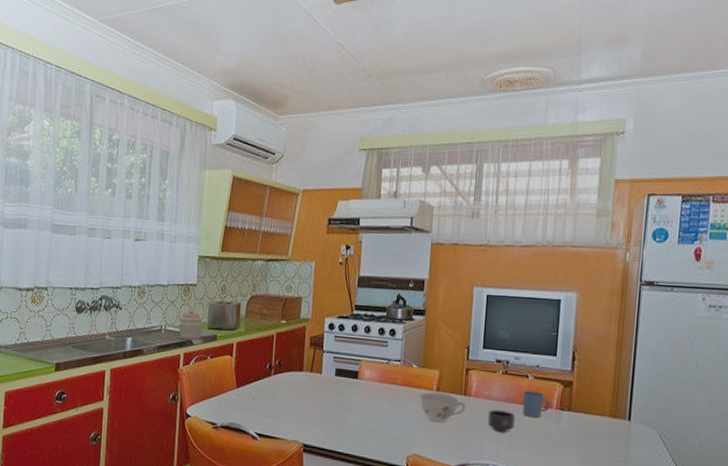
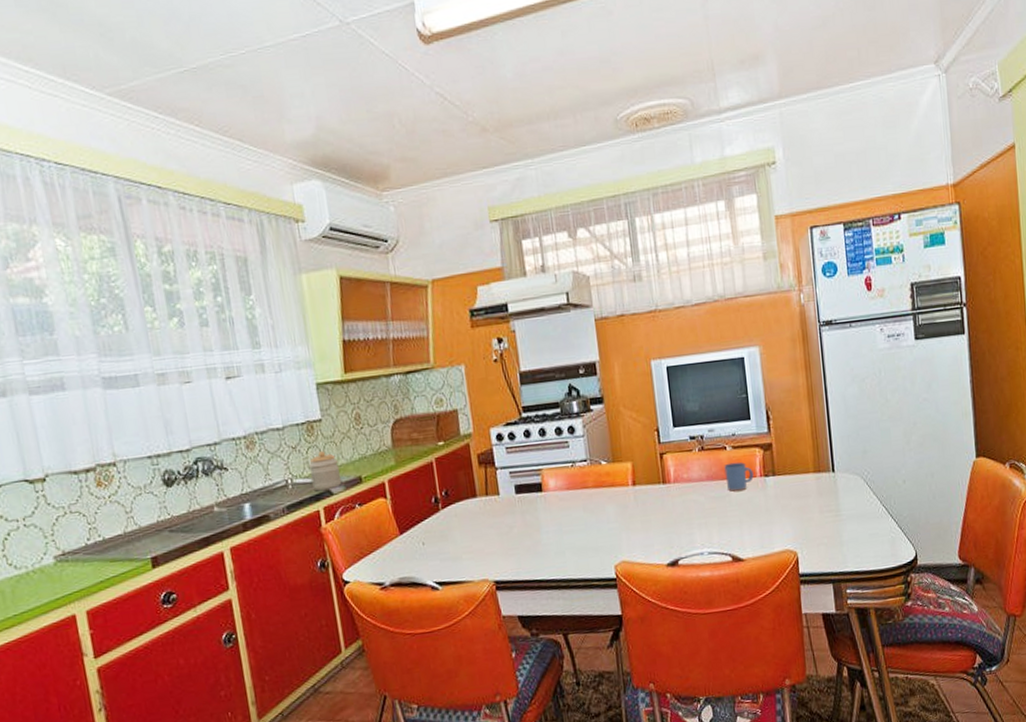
toaster: present [207,300,242,331] -> none [341,431,389,472]
teacup: present [419,392,466,423] -> none [615,486,667,521]
mug: present [487,409,516,432] -> none [692,490,722,515]

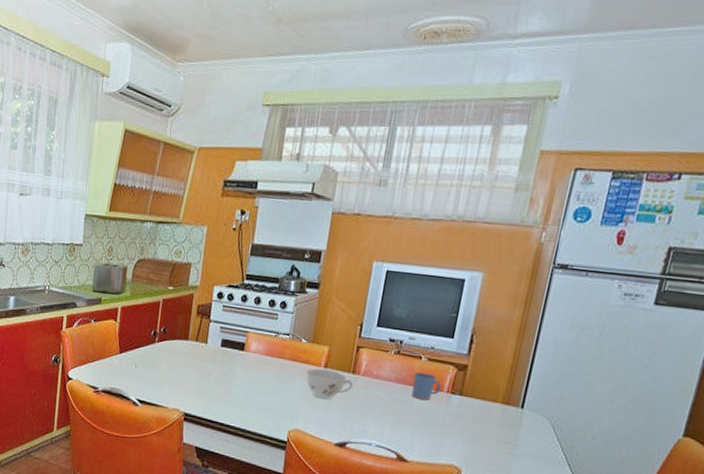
jar: present [309,451,343,491] -> none [63,270,87,302]
toaster: none [341,431,389,472] -> present [91,262,129,295]
teacup: none [615,486,667,521] -> present [306,368,353,400]

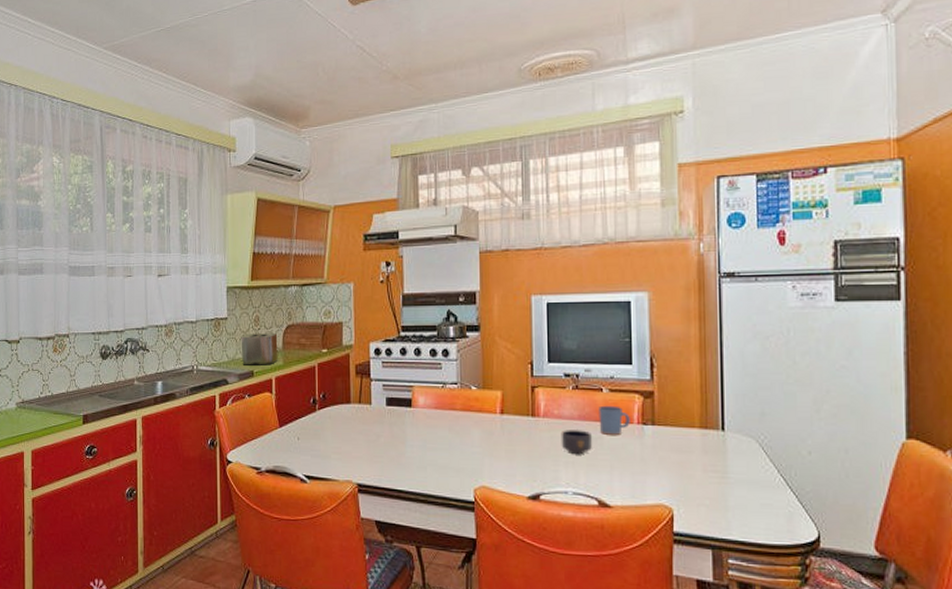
teacup: present [306,368,353,400] -> none [482,416,534,449]
mug: none [373,389,404,413] -> present [561,430,593,454]

